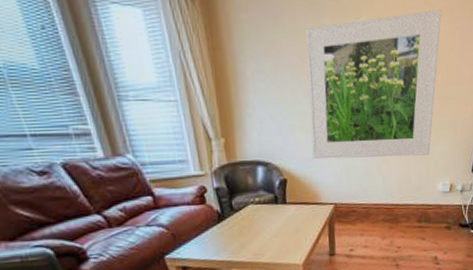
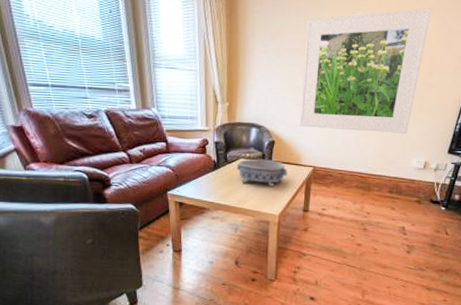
decorative bowl: none [245,201,307,233] -> present [236,158,288,187]

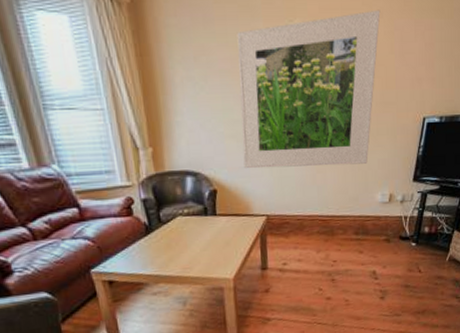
decorative bowl: present [236,158,288,187] -> none [173,213,238,246]

